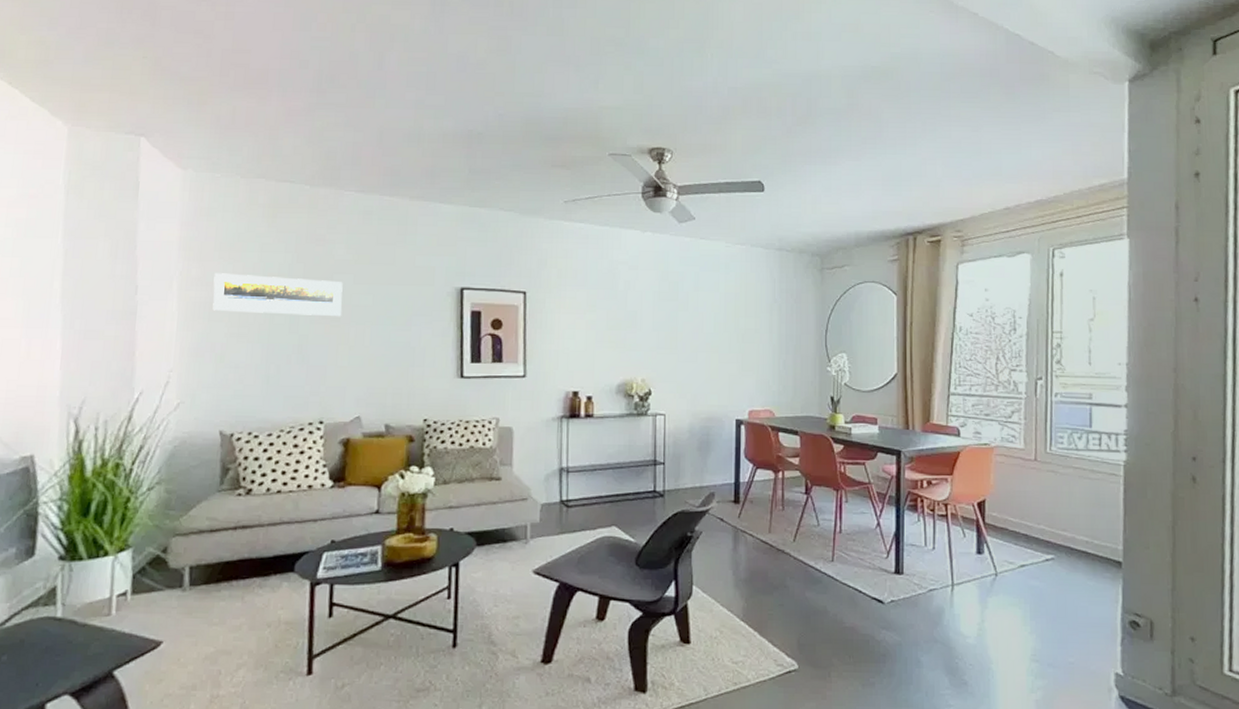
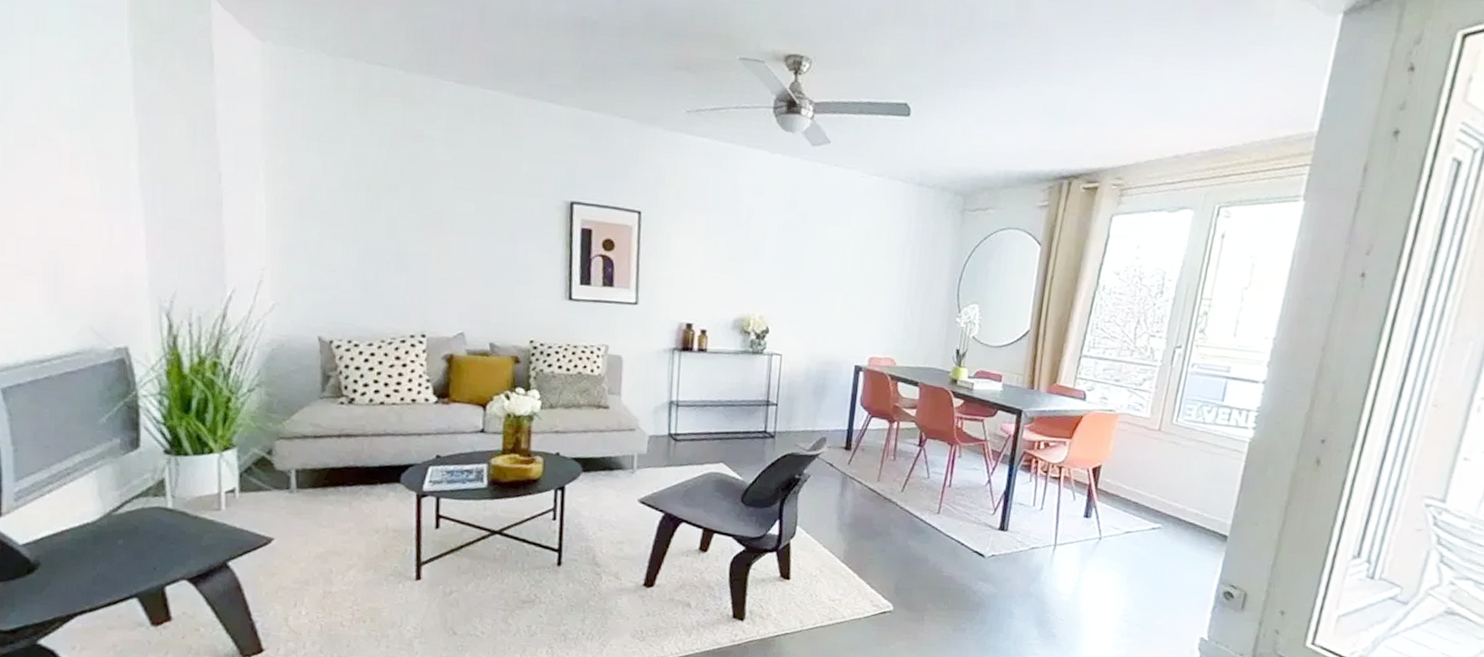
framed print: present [212,273,343,317] -> none [303,165,443,225]

